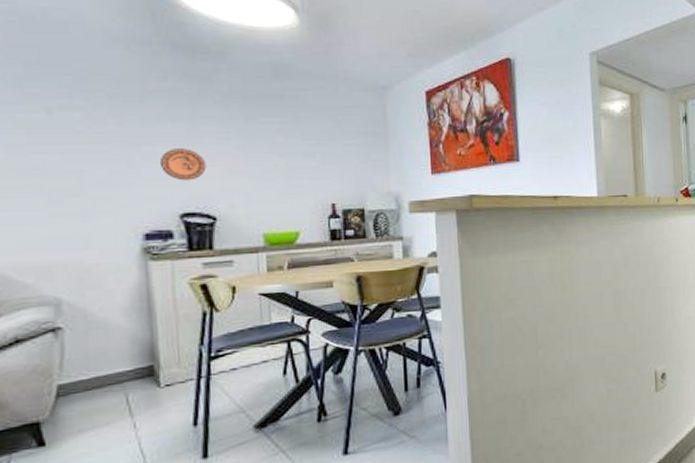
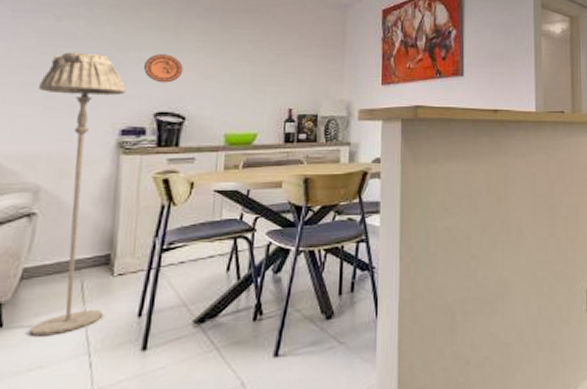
floor lamp: none [38,149,155,453] -> present [30,52,126,337]

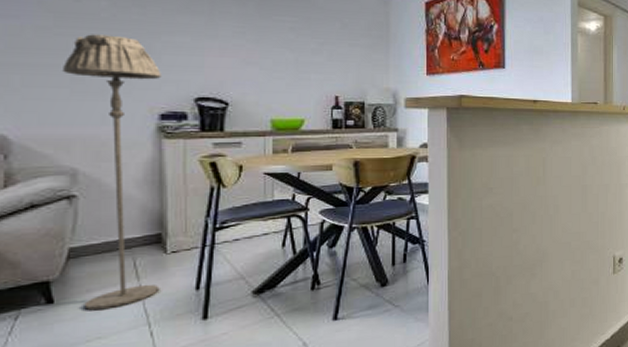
decorative plate: present [143,54,183,83] -> none [178,39,222,69]

